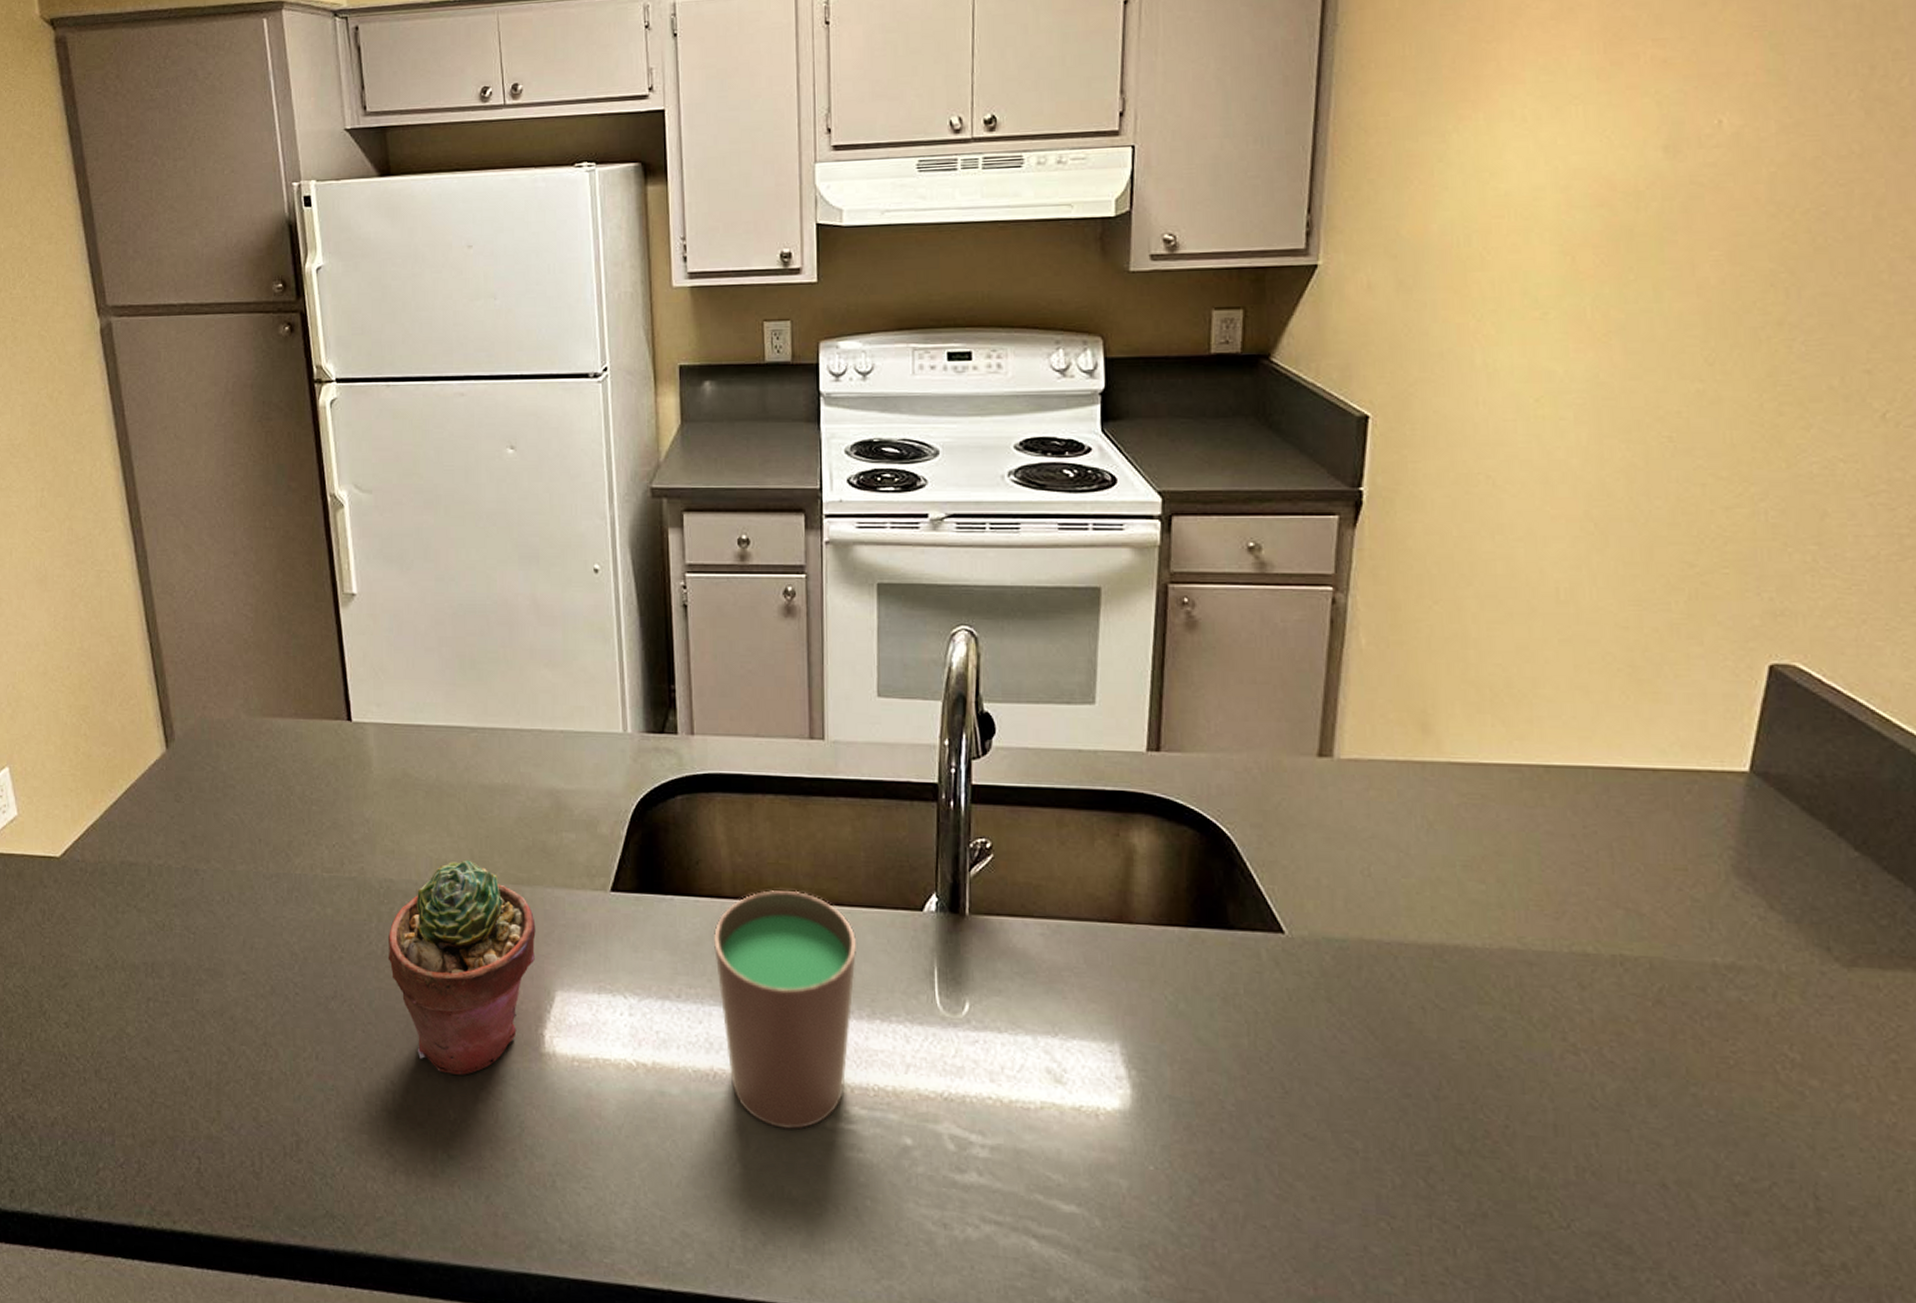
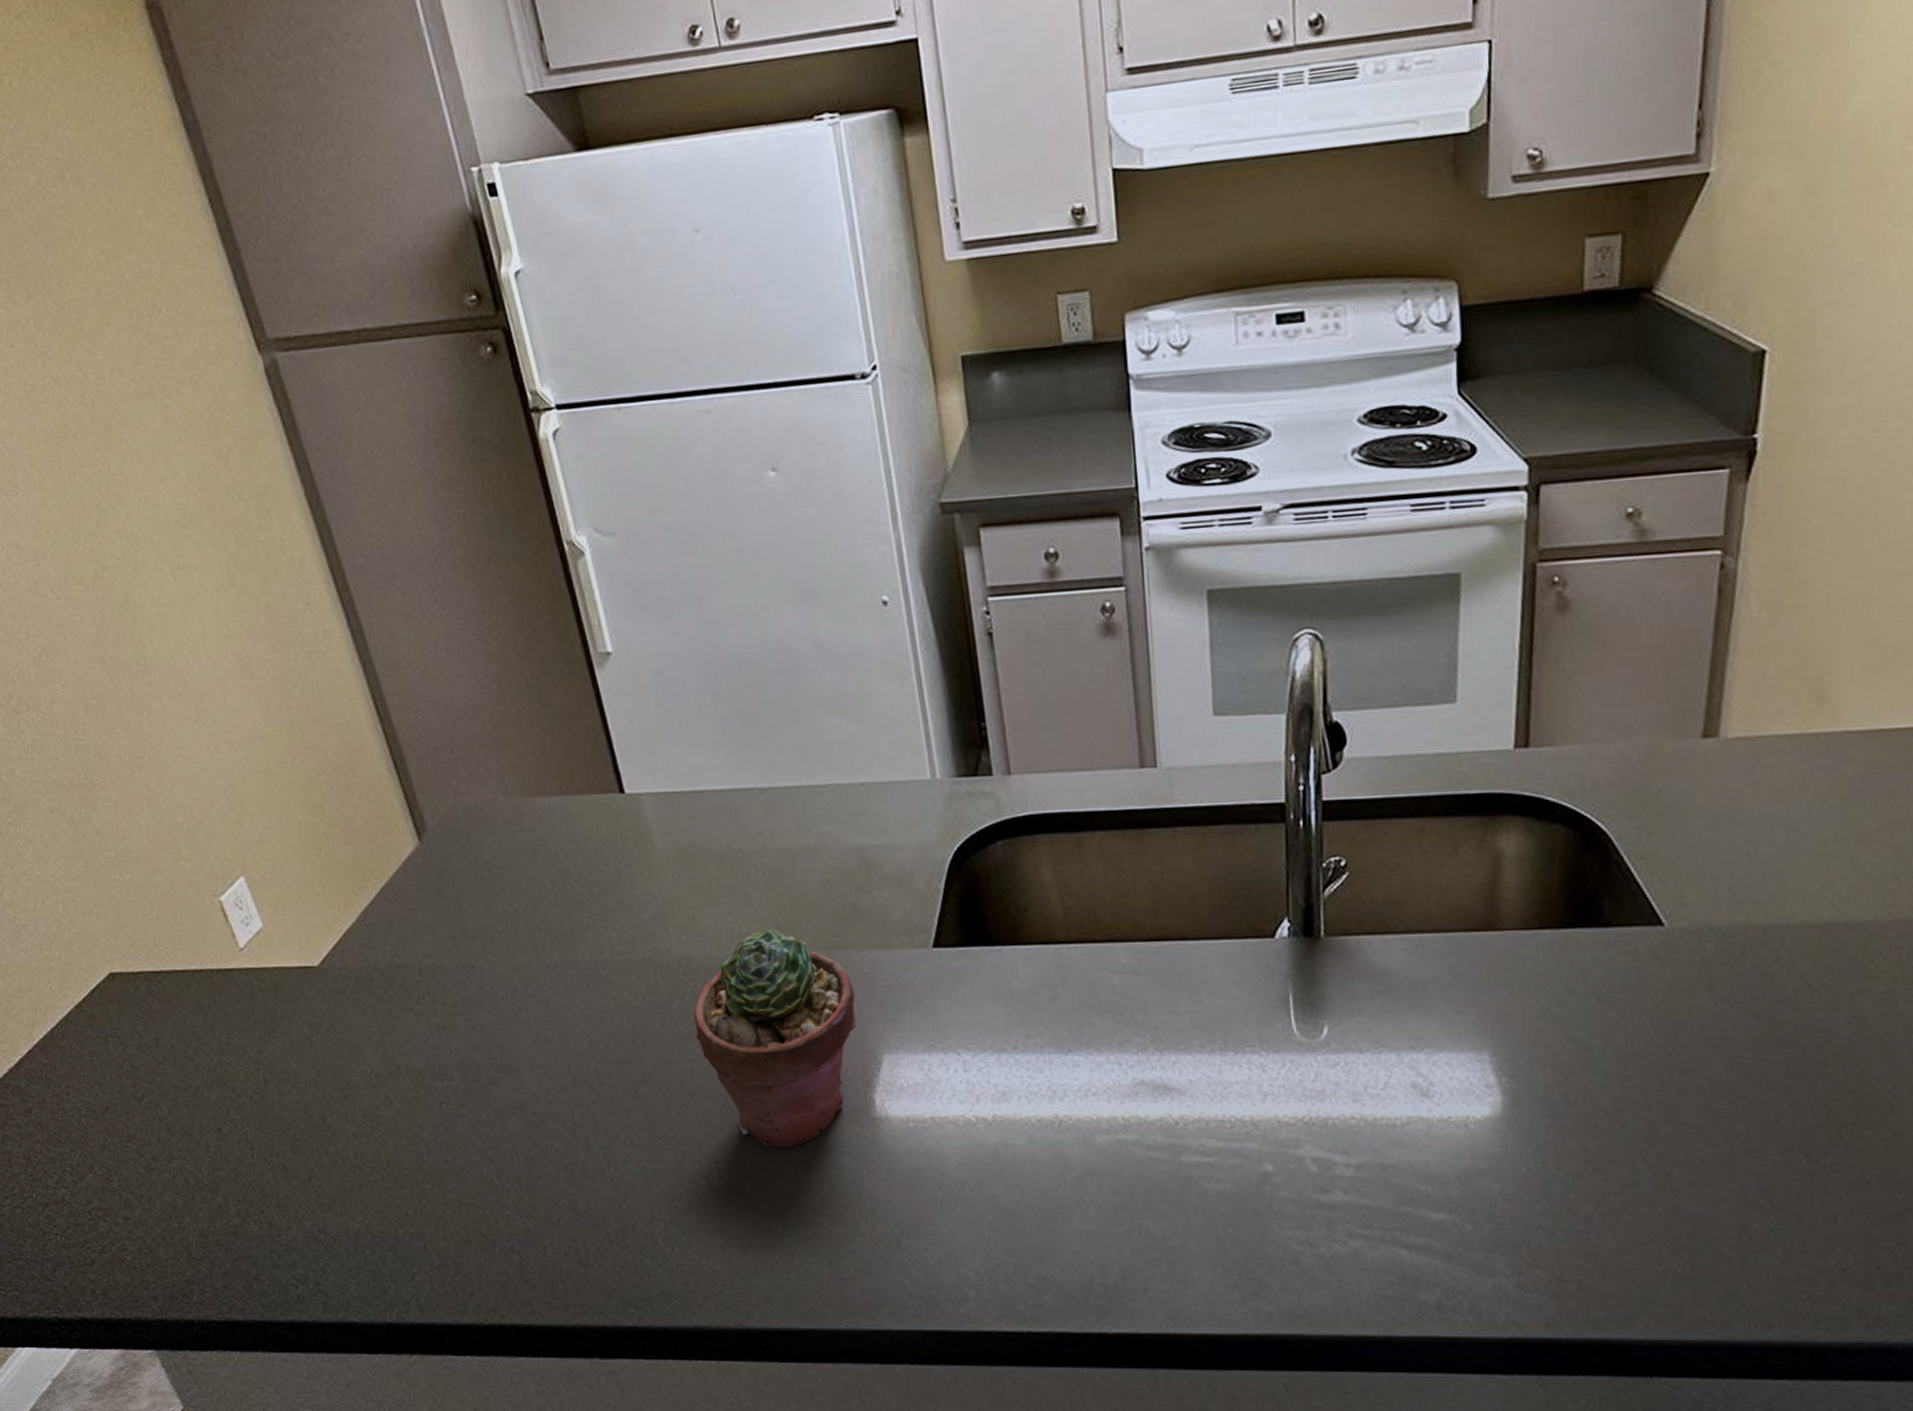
cup: present [714,890,856,1130] -> none [1049,928,1205,1167]

